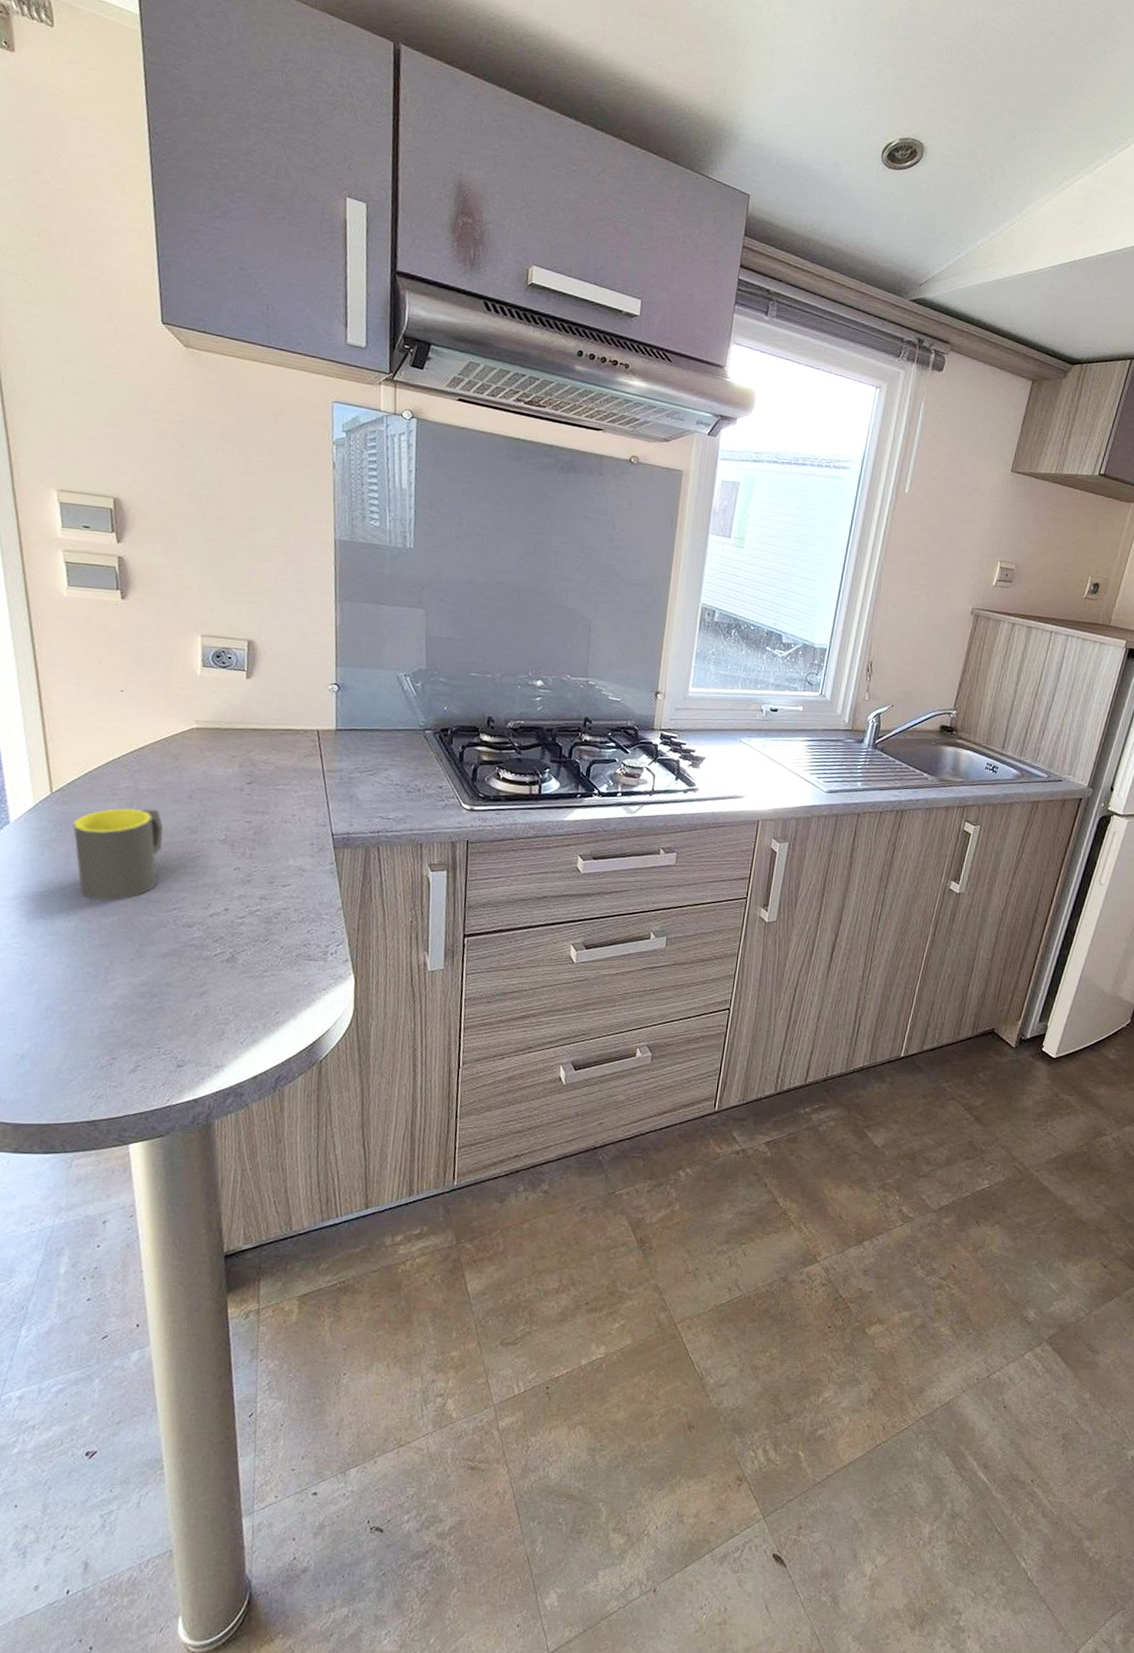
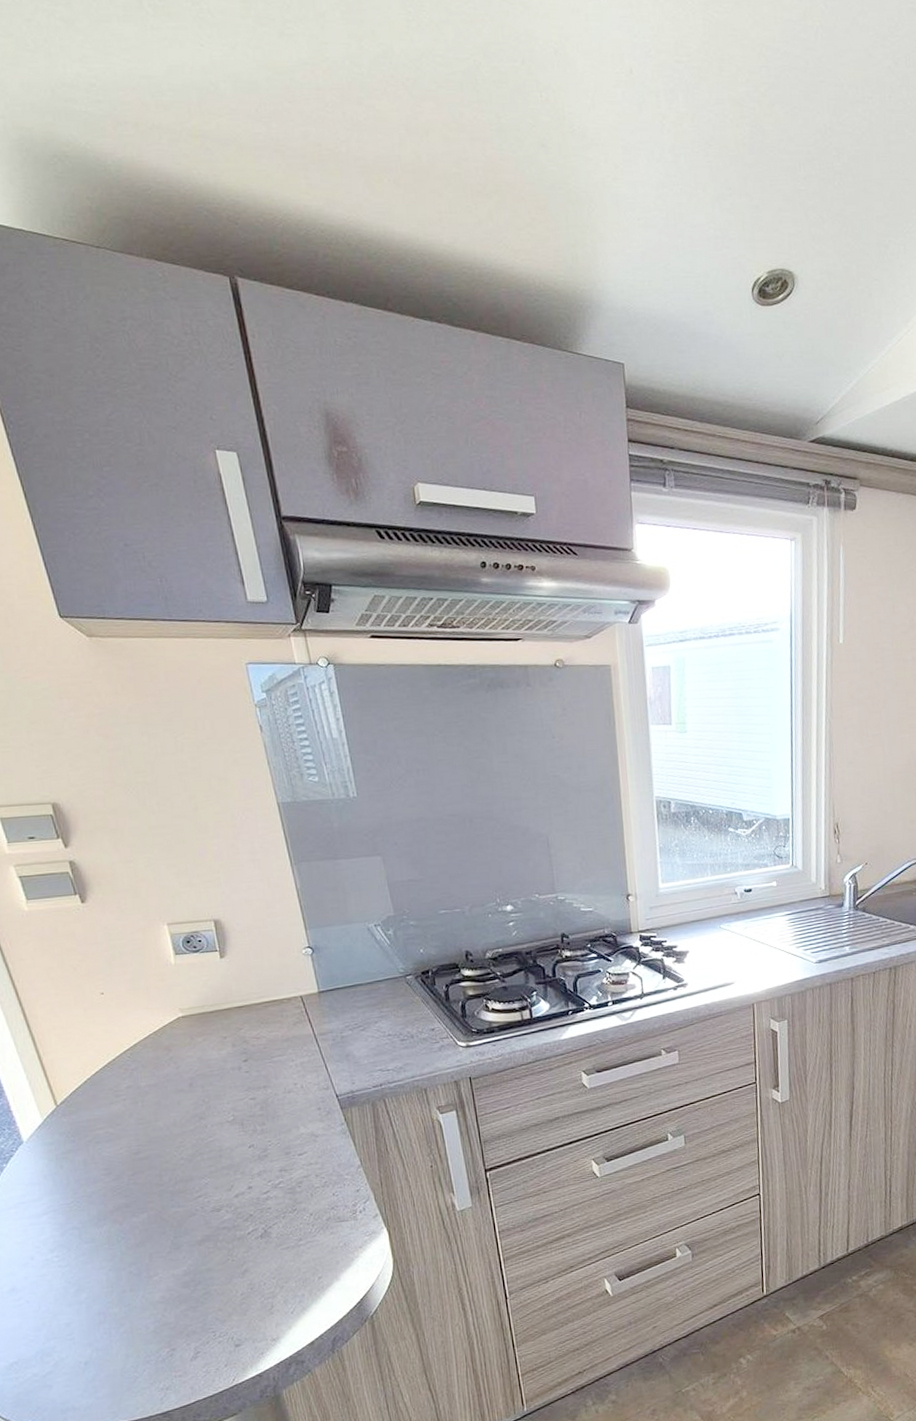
mug: present [73,808,164,901] -> none [84,1103,178,1202]

